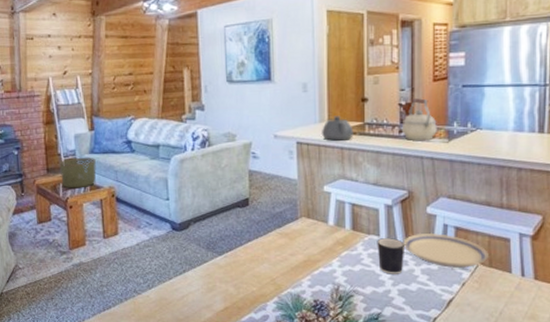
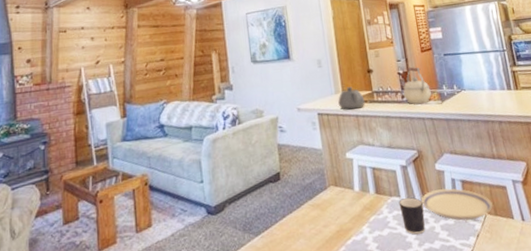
basket: present [58,157,97,189] -> none [89,145,129,181]

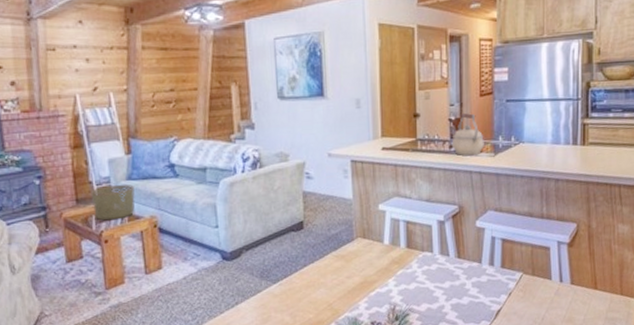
basket: none [89,145,129,181] -> present [90,184,135,221]
teapot: present [337,86,365,110] -> none [375,132,407,158]
mug: present [398,197,425,235] -> none [430,253,456,290]
plate: present [421,188,493,222] -> none [455,245,532,280]

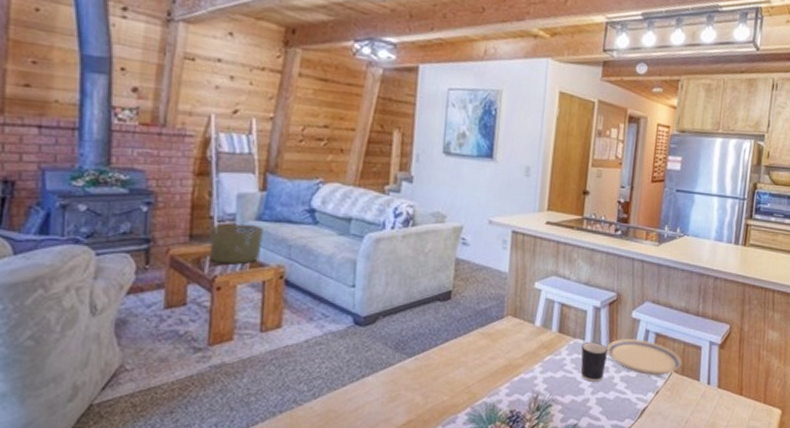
mug: none [430,253,456,290] -> present [580,342,608,382]
kettle: present [451,112,484,156] -> none [617,196,651,243]
plate: none [455,245,532,280] -> present [606,338,682,376]

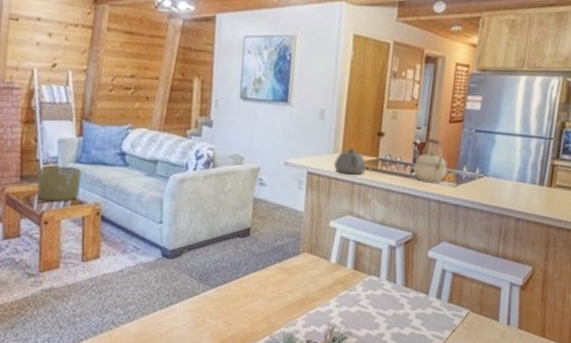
teapot: none [538,206,572,234] -> present [333,148,367,175]
mug: present [580,342,608,382] -> none [375,280,403,318]
plate: present [606,338,682,376] -> none [401,276,481,315]
kettle: none [617,196,651,243] -> present [413,137,448,183]

